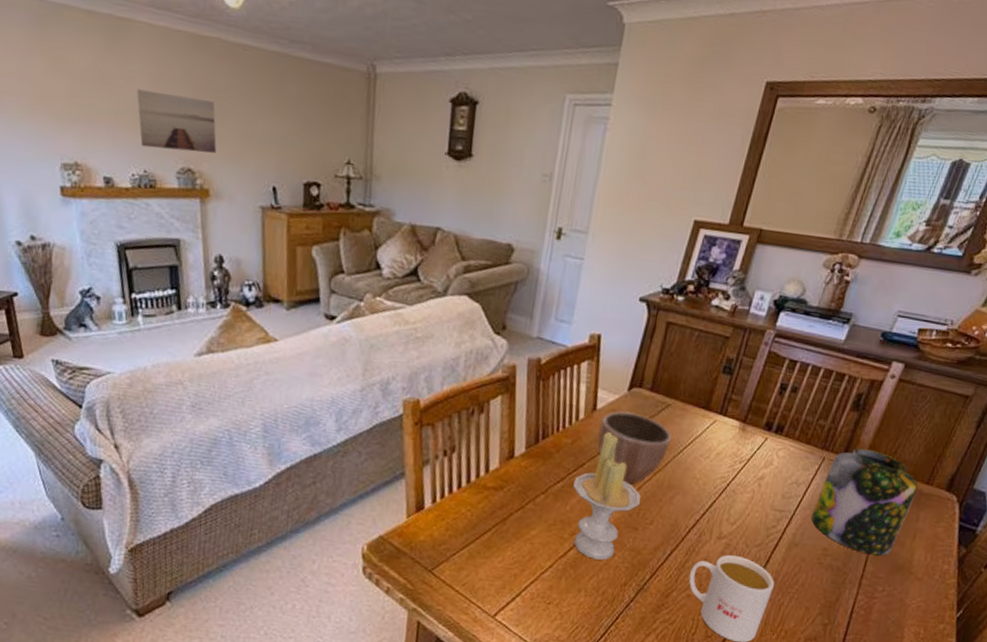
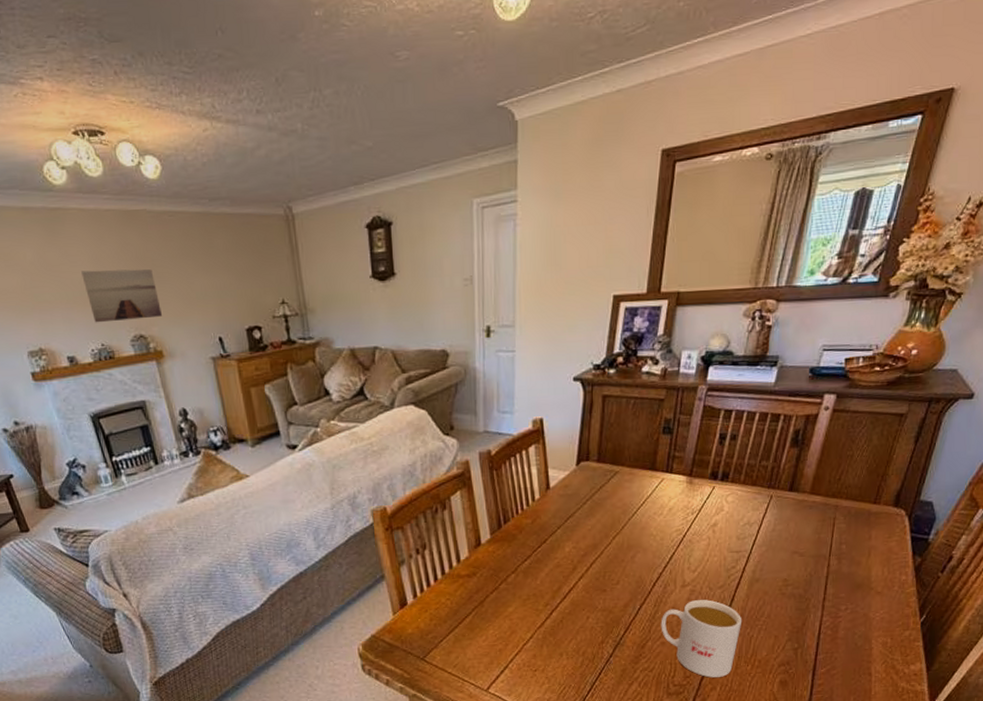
candle: present [573,432,641,560] -> none [540,507,604,624]
decorative bowl: present [598,411,671,485] -> none [555,485,624,552]
jar: present [811,448,918,556] -> none [767,480,866,578]

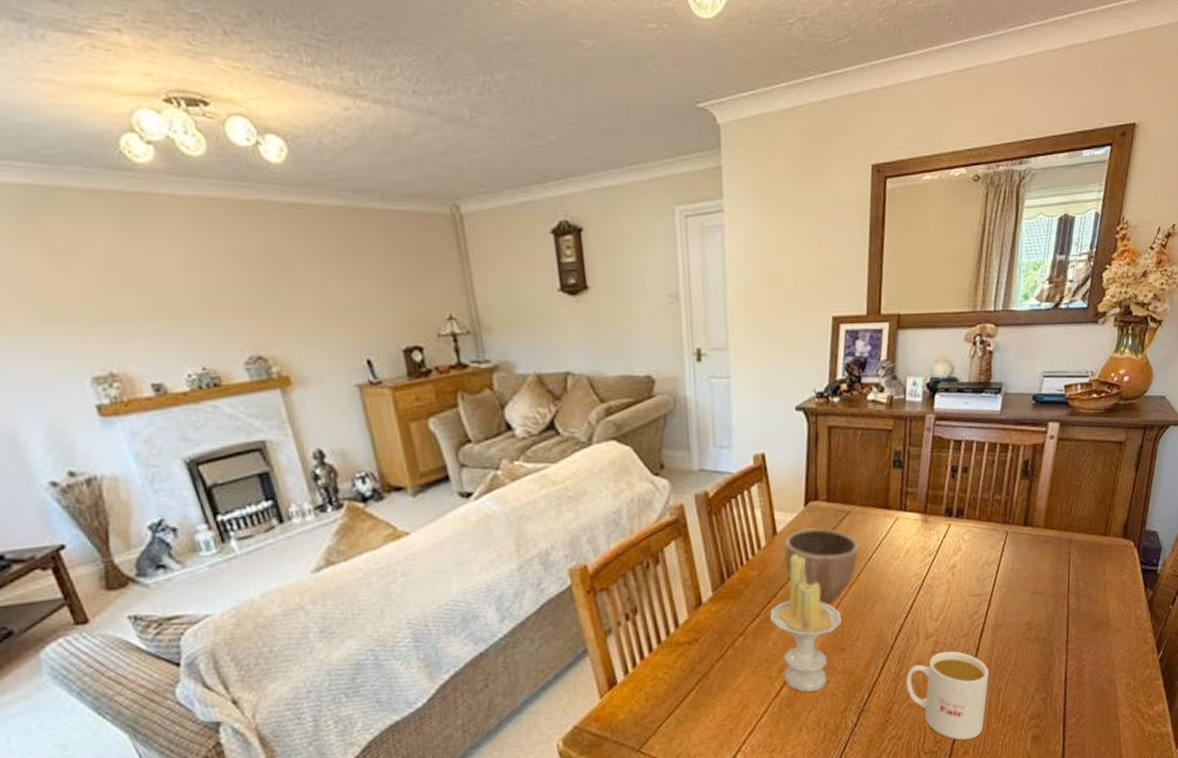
wall art: present [81,269,163,323] -> none [174,273,290,341]
candle: none [540,507,604,624] -> present [770,554,841,692]
decorative bowl: none [555,485,624,552] -> present [784,528,858,605]

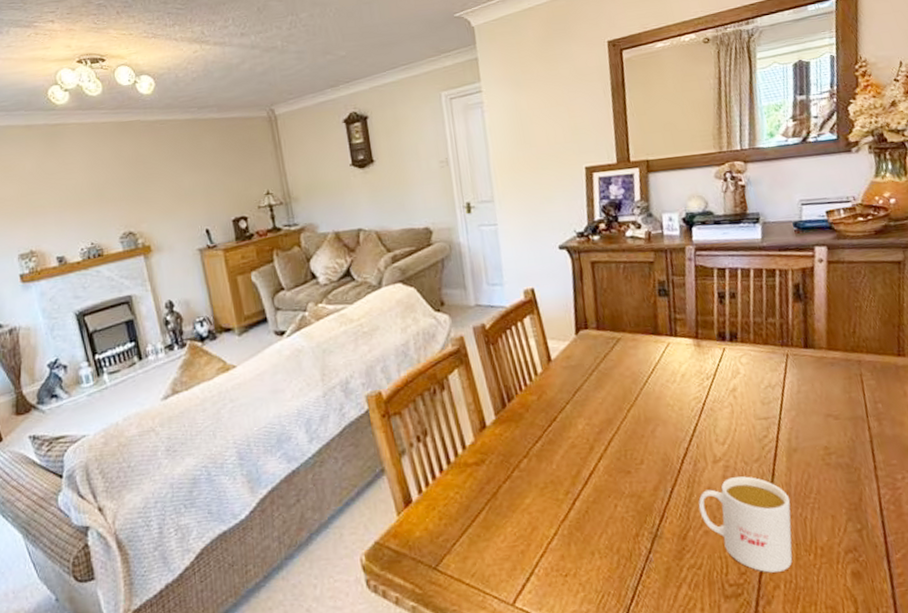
candle: present [770,554,841,692] -> none [551,379,624,515]
decorative bowl: present [784,528,858,605] -> none [559,354,633,428]

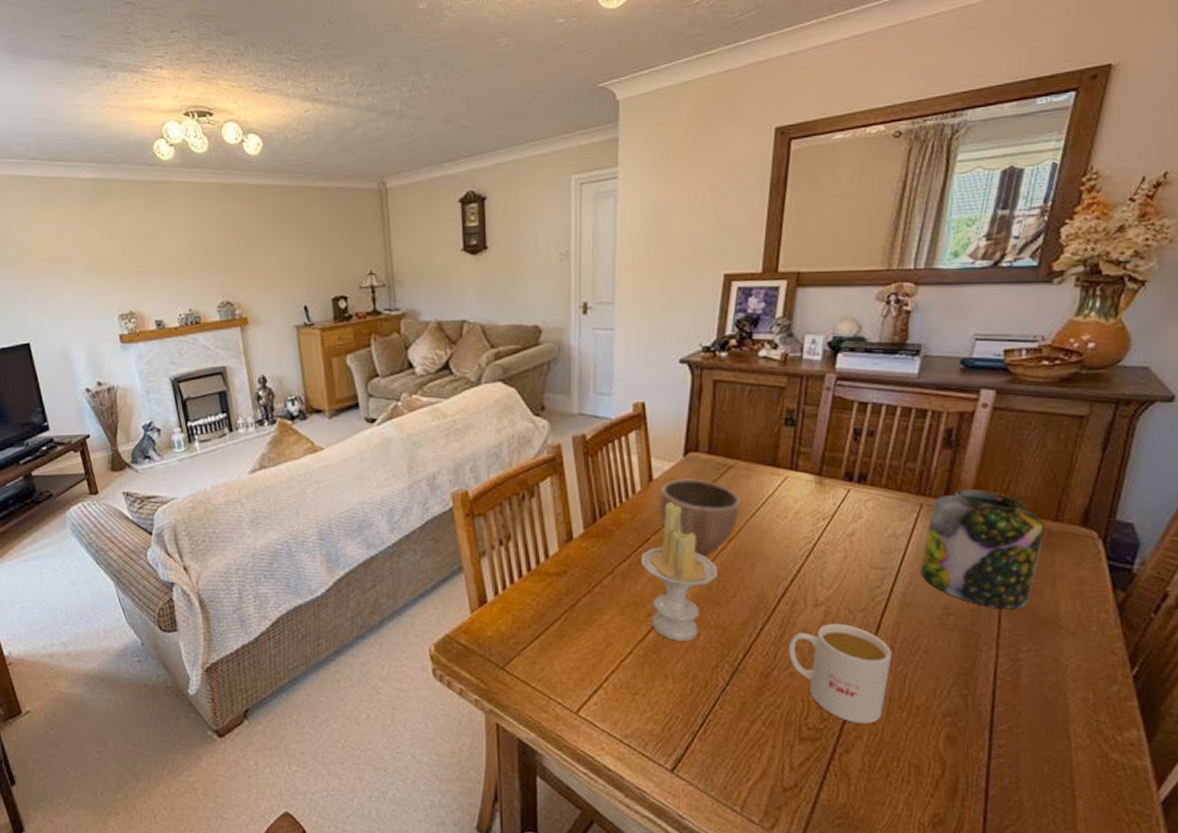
candle: none [551,379,624,515] -> present [641,502,717,641]
decorative bowl: none [559,354,633,428] -> present [659,479,740,556]
jar: none [796,335,894,443] -> present [920,488,1045,610]

